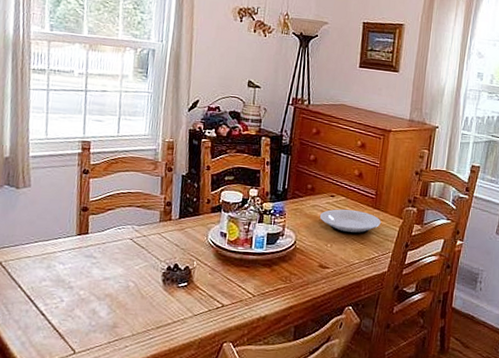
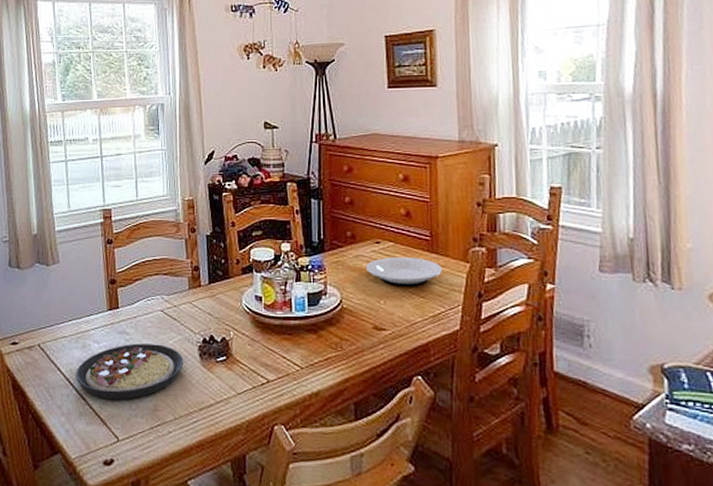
plate: none [37,267,147,317] -> present [76,343,184,400]

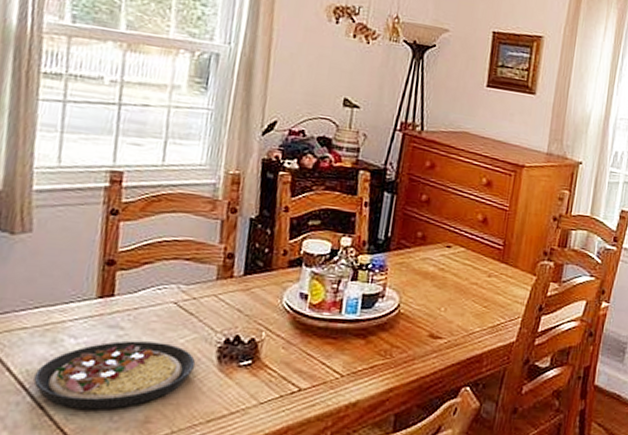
plate: present [365,257,442,287] -> none [431,263,510,296]

